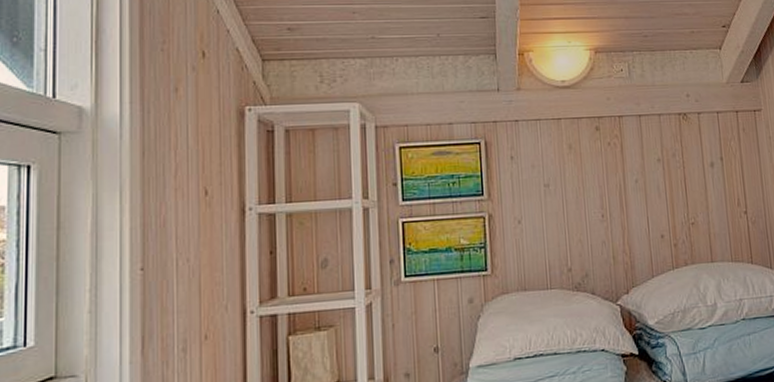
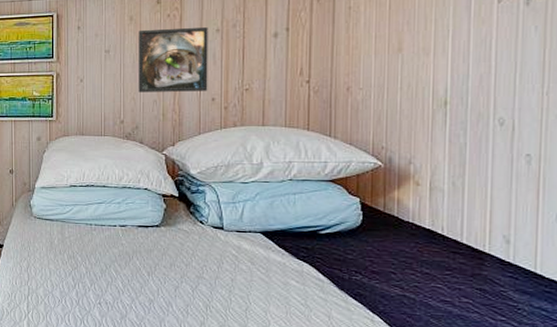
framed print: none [579,157,656,233] -> present [138,27,208,92]

